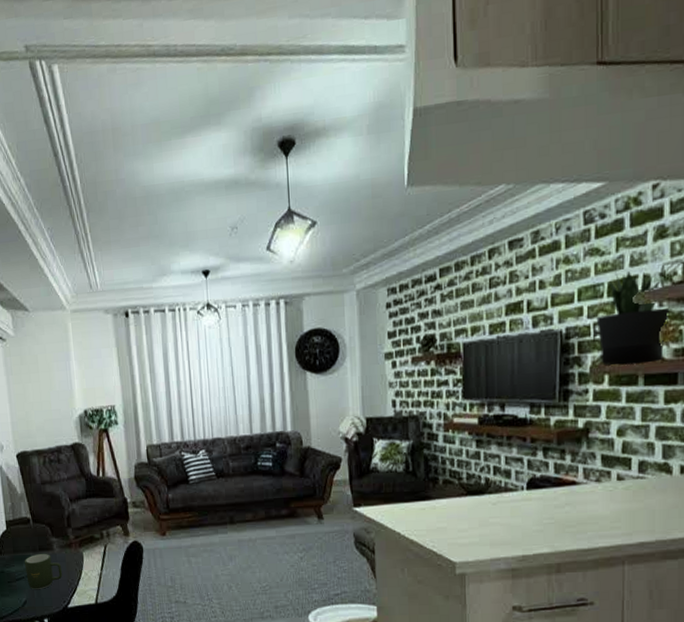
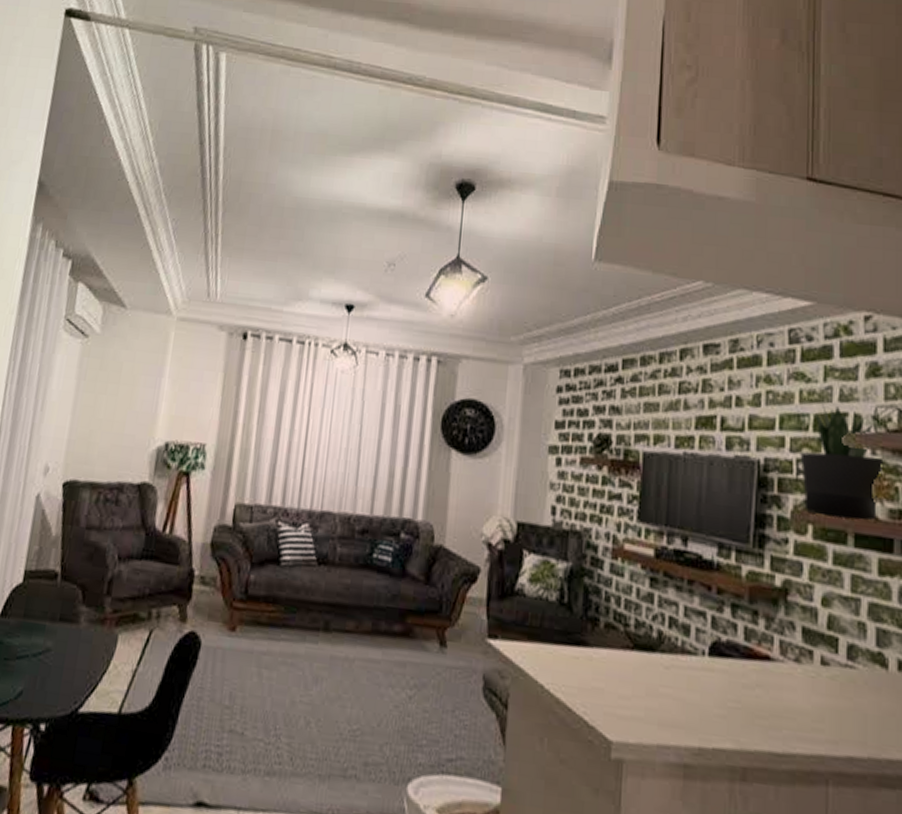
mug: present [24,553,63,589] -> none [31,625,84,678]

